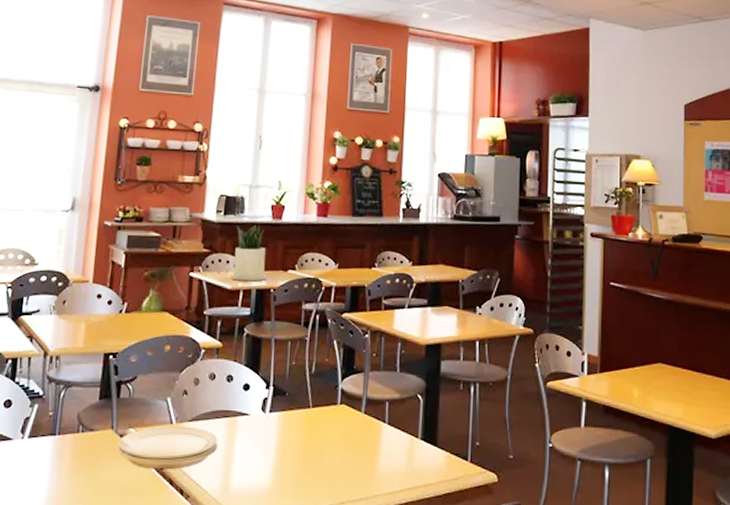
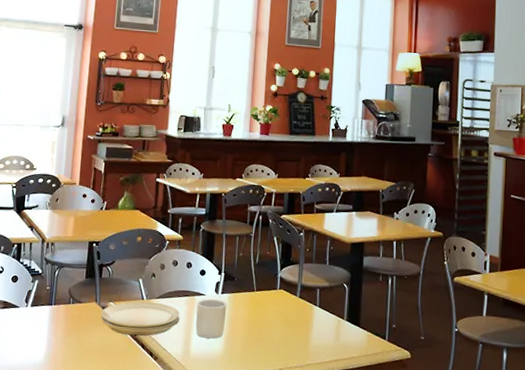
planter: present [230,224,268,282] -> none [189,140,220,187]
mug: none [237,419,277,469] -> present [195,298,227,339]

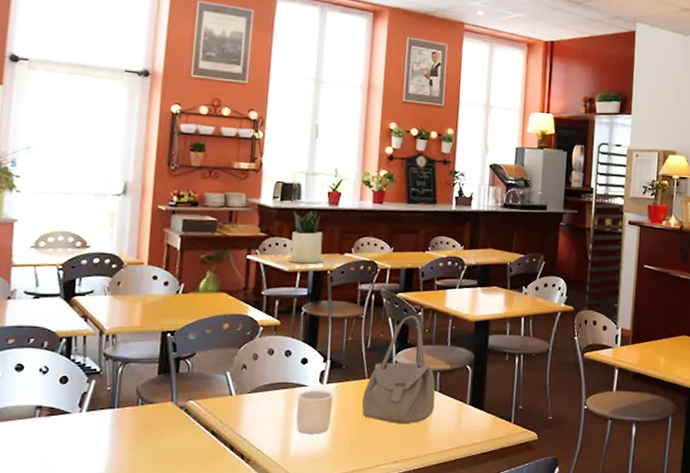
plate: present [101,301,180,337] -> none [178,397,277,437]
planter: none [189,140,220,187] -> present [288,210,325,264]
handbag: none [251,235,316,335] -> present [361,315,436,423]

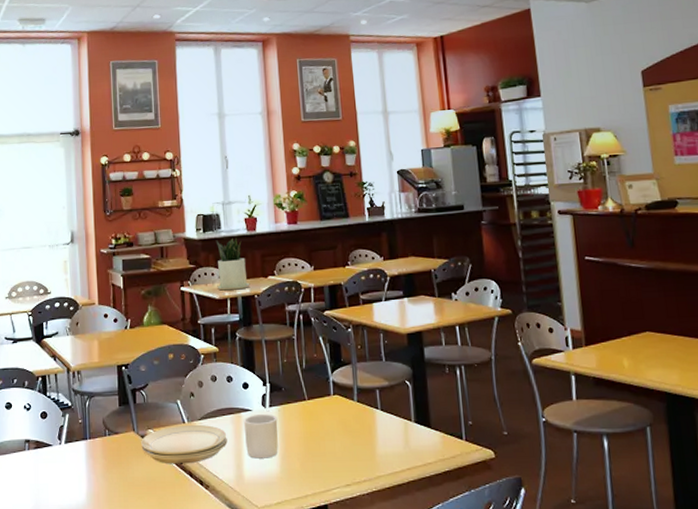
plate: none [178,397,277,437] -> present [141,424,228,464]
handbag: present [361,315,436,423] -> none [305,332,379,445]

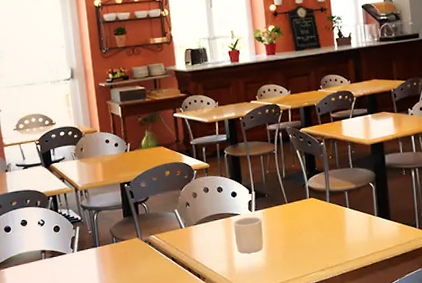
plate: present [141,424,228,464] -> none [145,228,220,263]
planter: present [216,237,250,291] -> none [203,68,235,115]

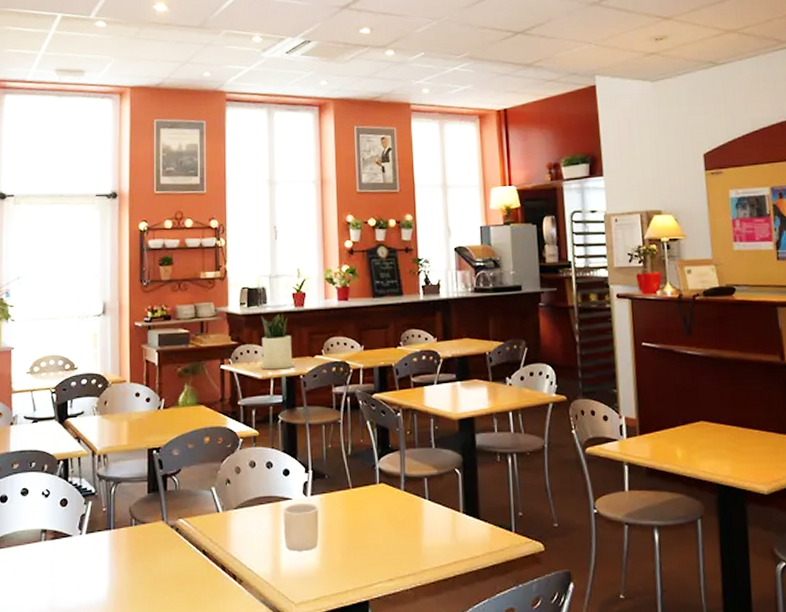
planter: none [203,68,235,115] -> present [260,313,296,370]

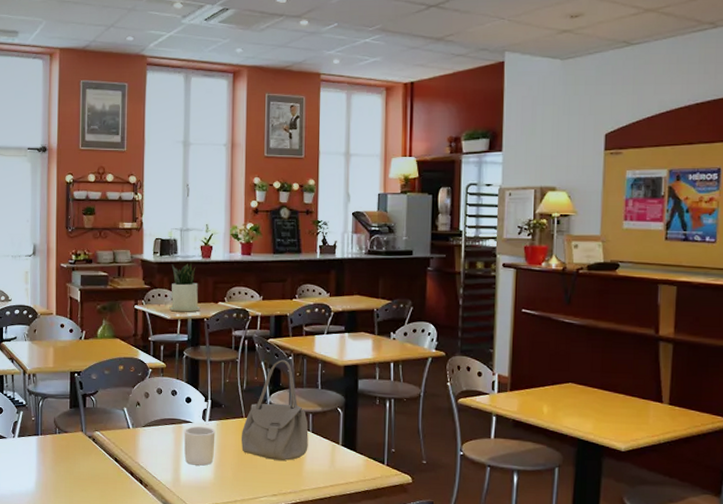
handbag: none [348,417,426,537] -> present [241,360,309,461]

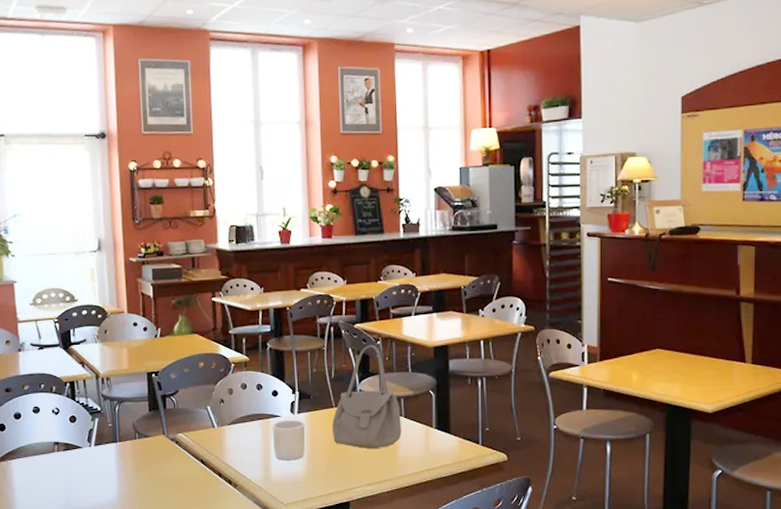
planter: present [169,263,201,312] -> none [248,250,283,302]

